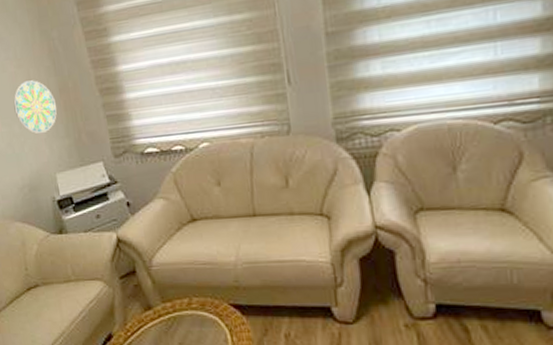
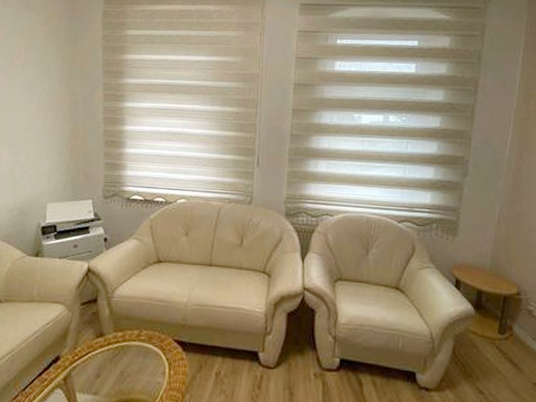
decorative plate: present [13,80,57,133] -> none [25,122,64,167]

